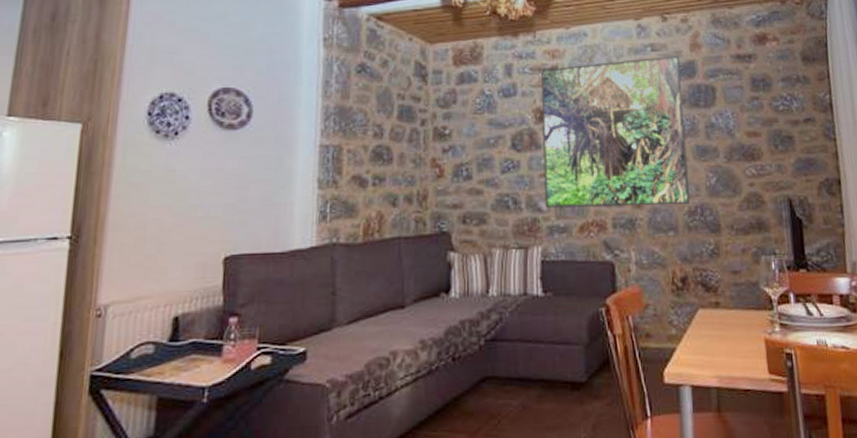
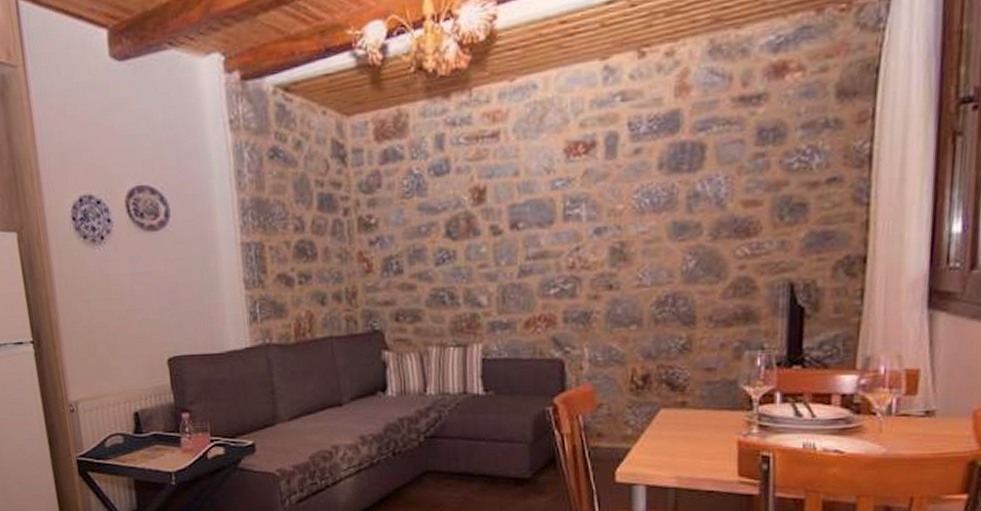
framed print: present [541,55,689,208] -> none [479,104,660,302]

